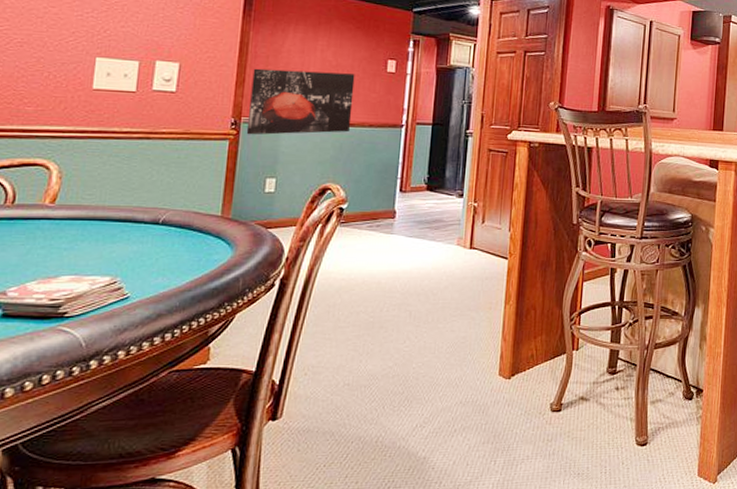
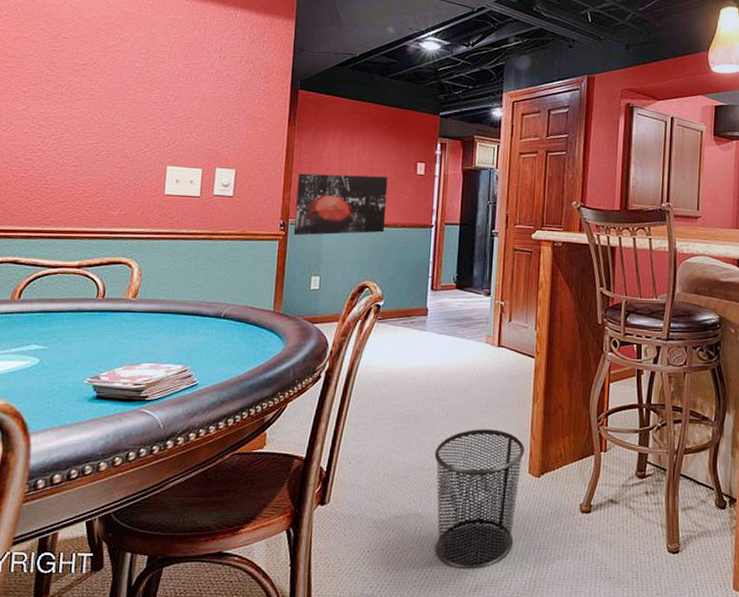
waste bin: none [399,333,495,477] -> present [434,429,525,570]

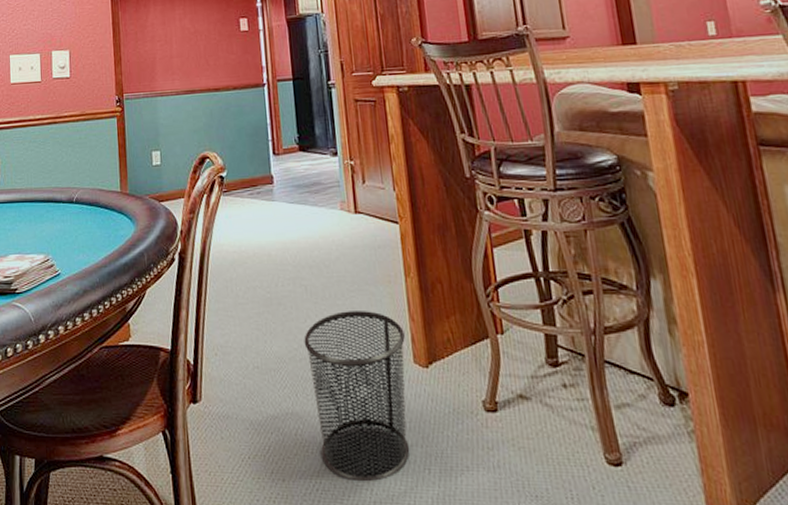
wall art: present [293,173,388,236] -> none [126,38,217,111]

